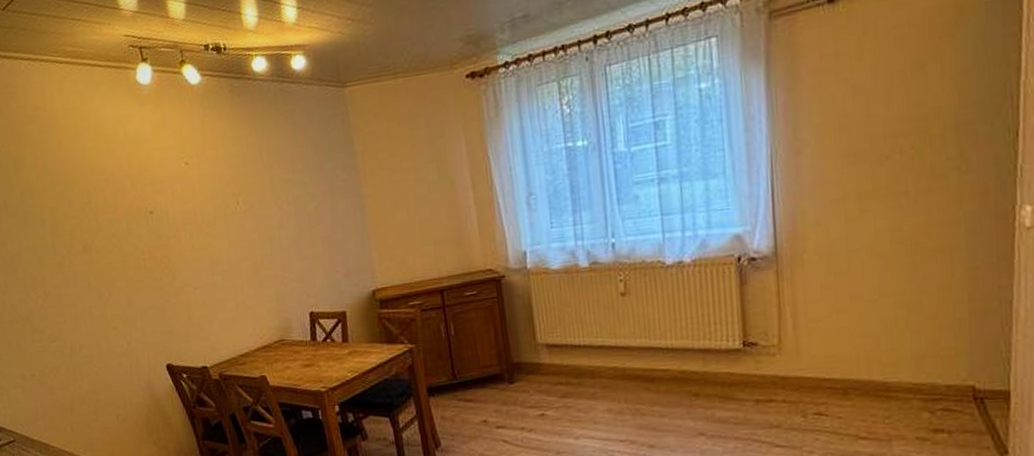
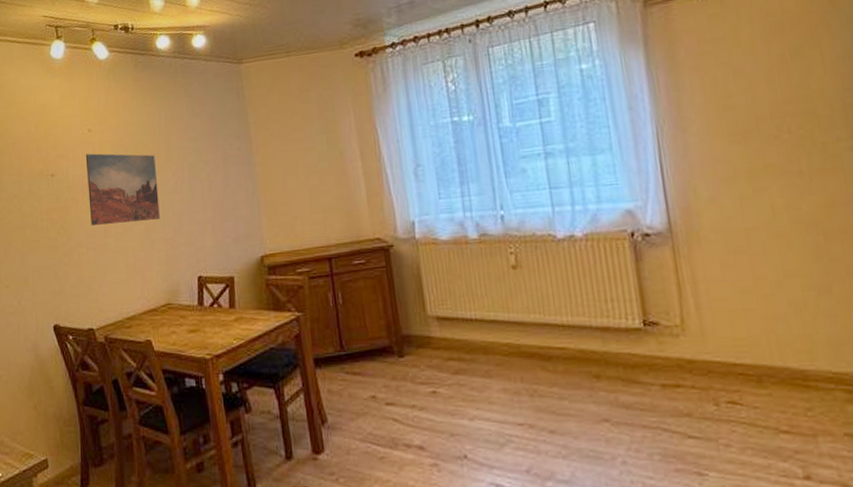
wall art: none [184,188,268,264] -> present [85,153,160,225]

